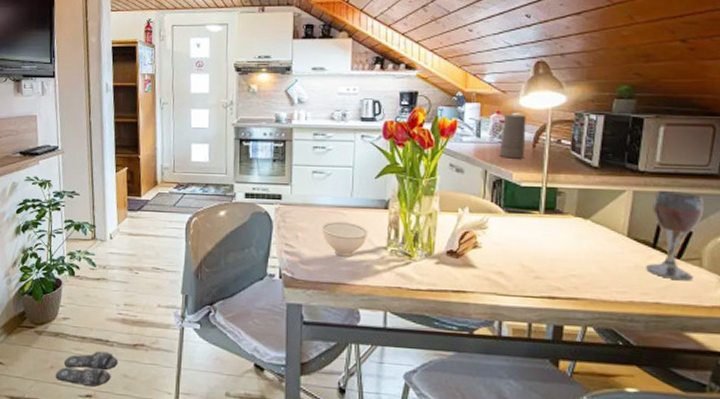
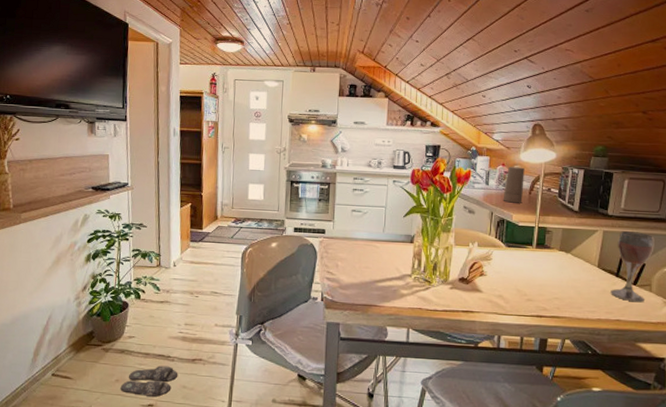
bowl: present [322,221,369,257] -> none [358,252,397,283]

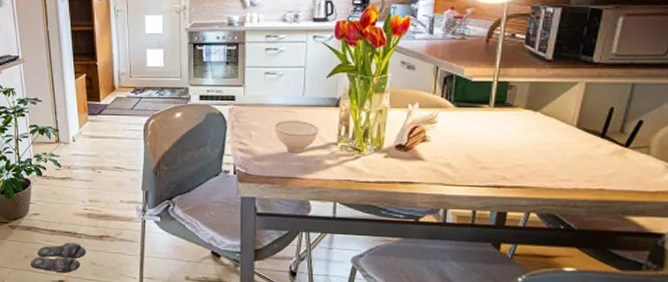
bowl: none [358,252,397,283] -> present [274,120,320,153]
canister: present [503,167,525,203] -> none [451,10,481,54]
cup: present [611,231,654,303] -> none [593,82,658,168]

